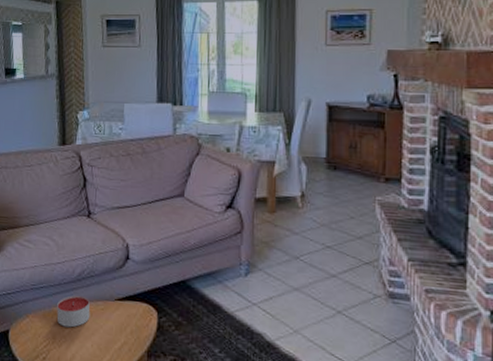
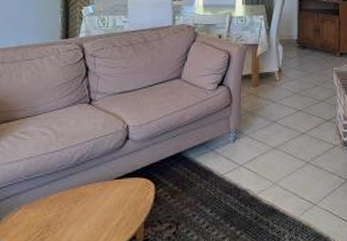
candle: present [56,295,90,328] -> none [52,179,89,213]

